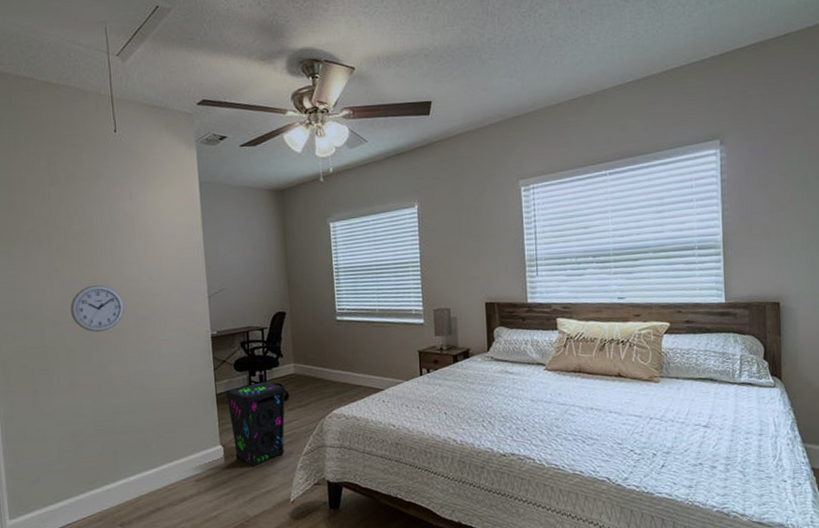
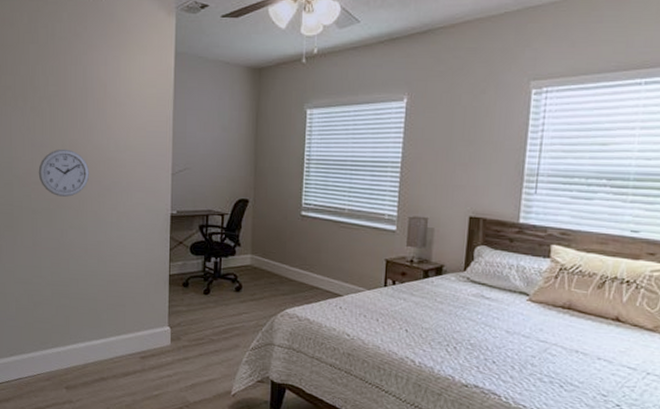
speaker: present [226,380,286,467] -> none [179,268,240,353]

